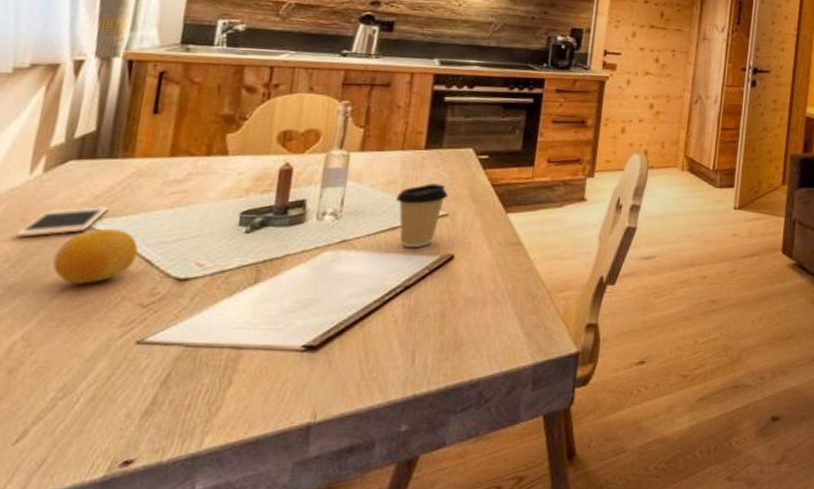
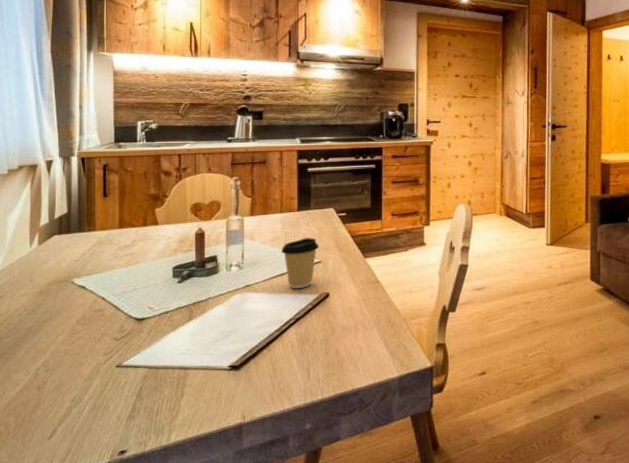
cell phone: present [15,206,110,237] -> none [27,268,85,293]
fruit: present [53,228,139,284] -> none [54,283,108,325]

